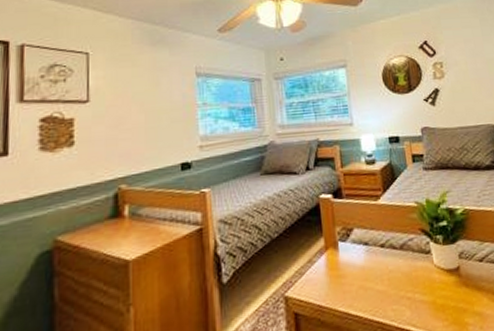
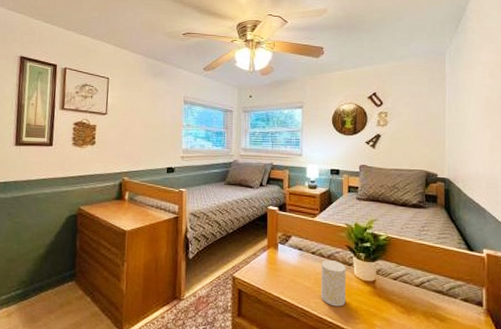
cup: none [393,250,430,311] -> present [320,260,346,307]

